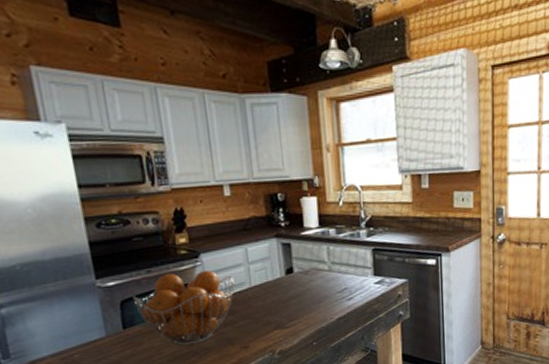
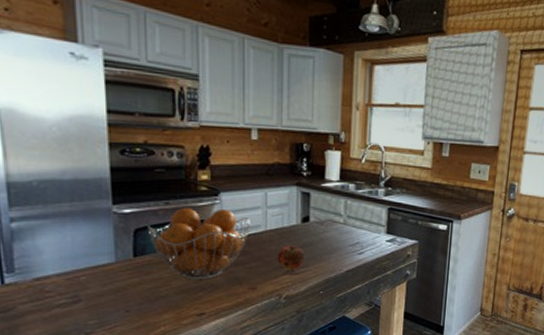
fruit: none [265,299,294,326] -> present [277,245,305,271]

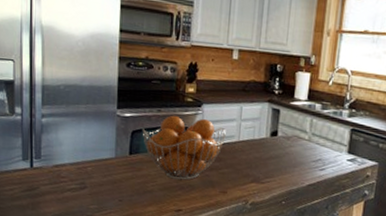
fruit: present [277,245,305,271] -> none [246,156,271,180]

